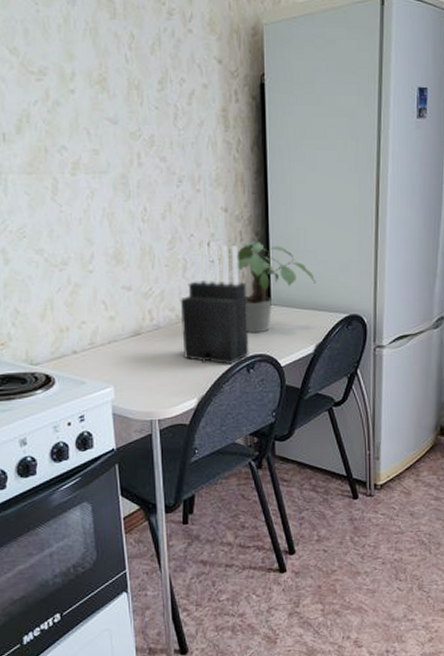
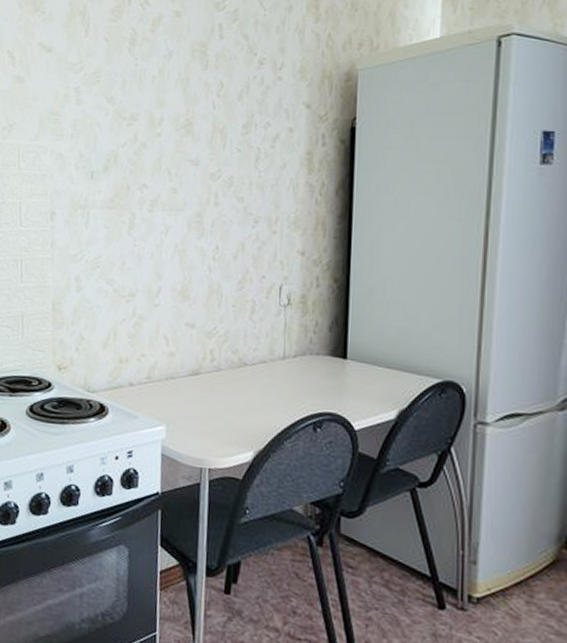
knife block: present [180,245,249,364] -> none [243,287,320,419]
potted plant: present [237,242,316,333] -> none [310,288,403,389]

